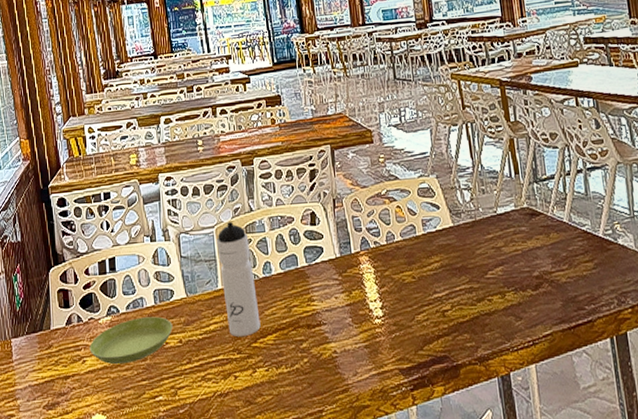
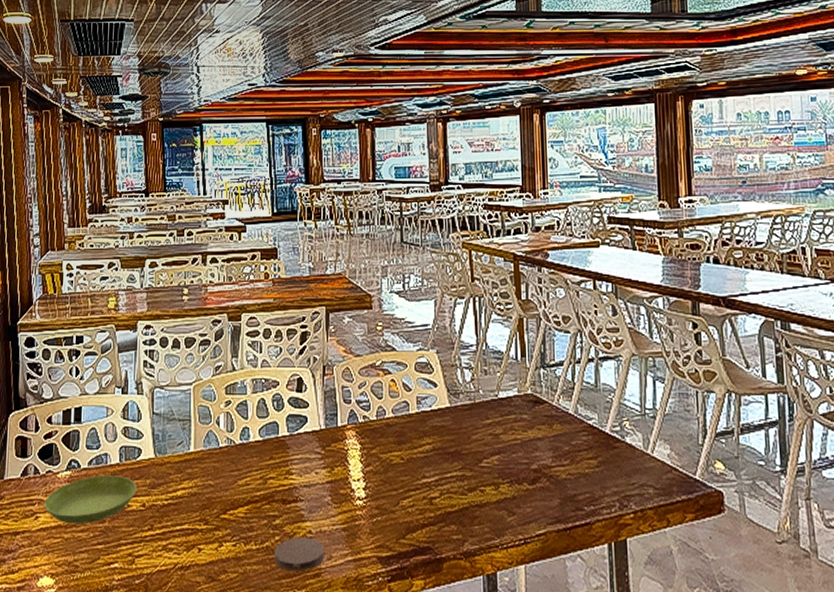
water bottle: present [217,222,261,336] -> none [193,380,232,506]
coaster: none [304,357,351,389] -> present [274,537,325,572]

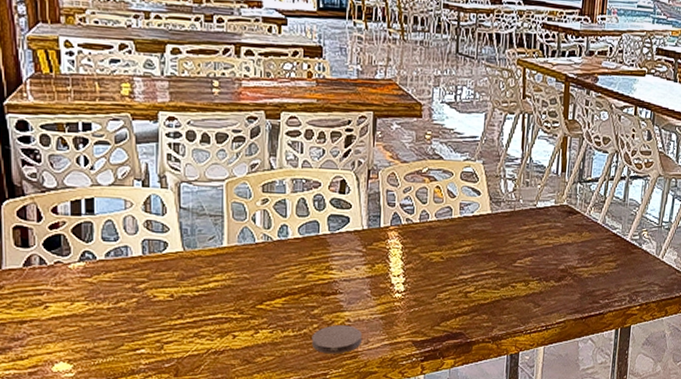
saucer: present [44,475,137,525] -> none [54,267,163,314]

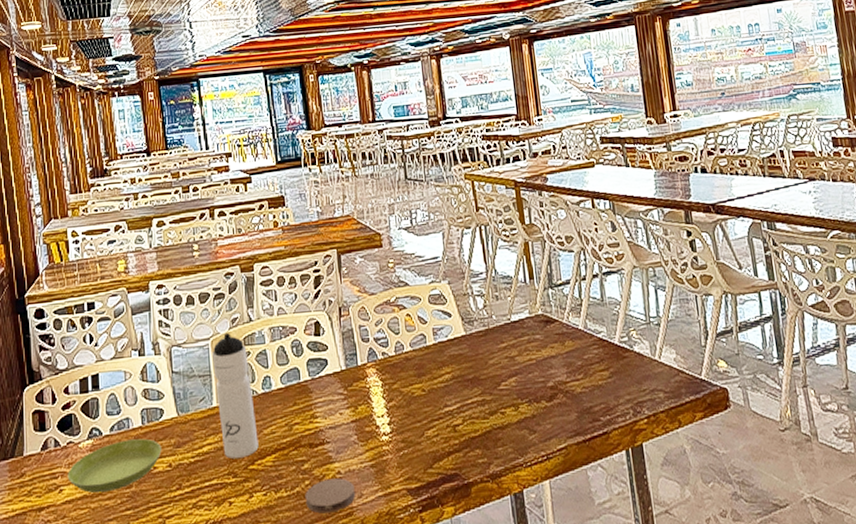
saucer: none [54,267,163,314] -> present [67,438,162,494]
water bottle: none [226,178,269,297] -> present [212,333,259,458]

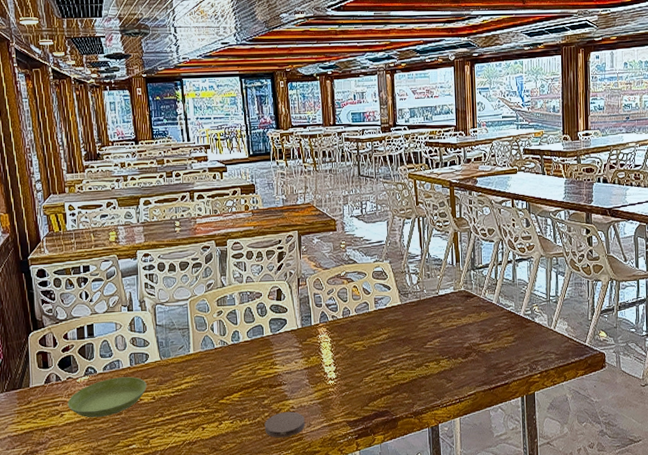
water bottle: present [212,333,259,458] -> none [190,296,228,394]

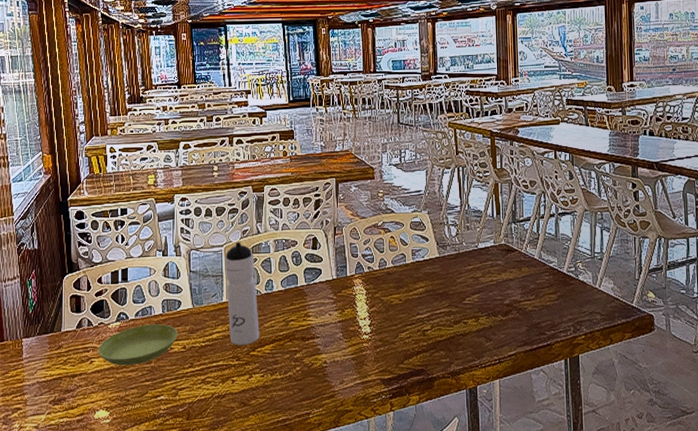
water bottle: none [190,296,228,394] -> present [225,242,260,345]
coaster: present [264,412,306,438] -> none [296,367,338,394]

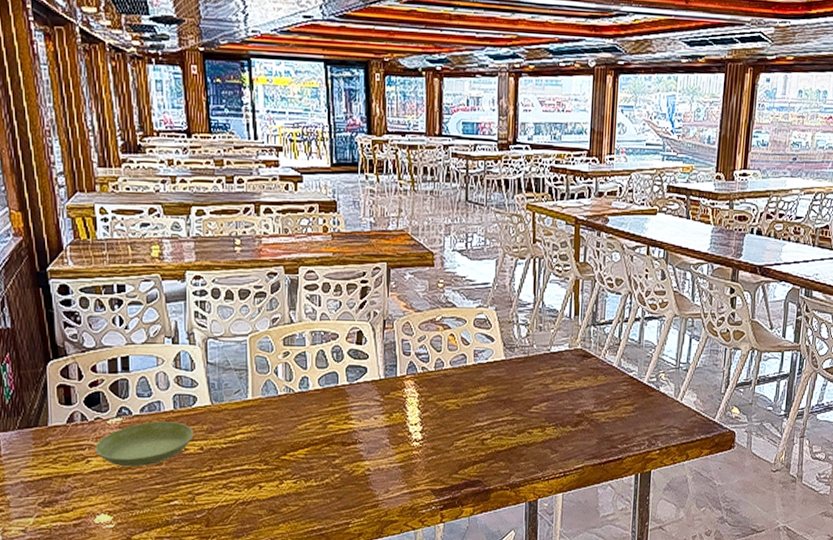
water bottle: present [225,242,260,345] -> none [250,332,292,448]

